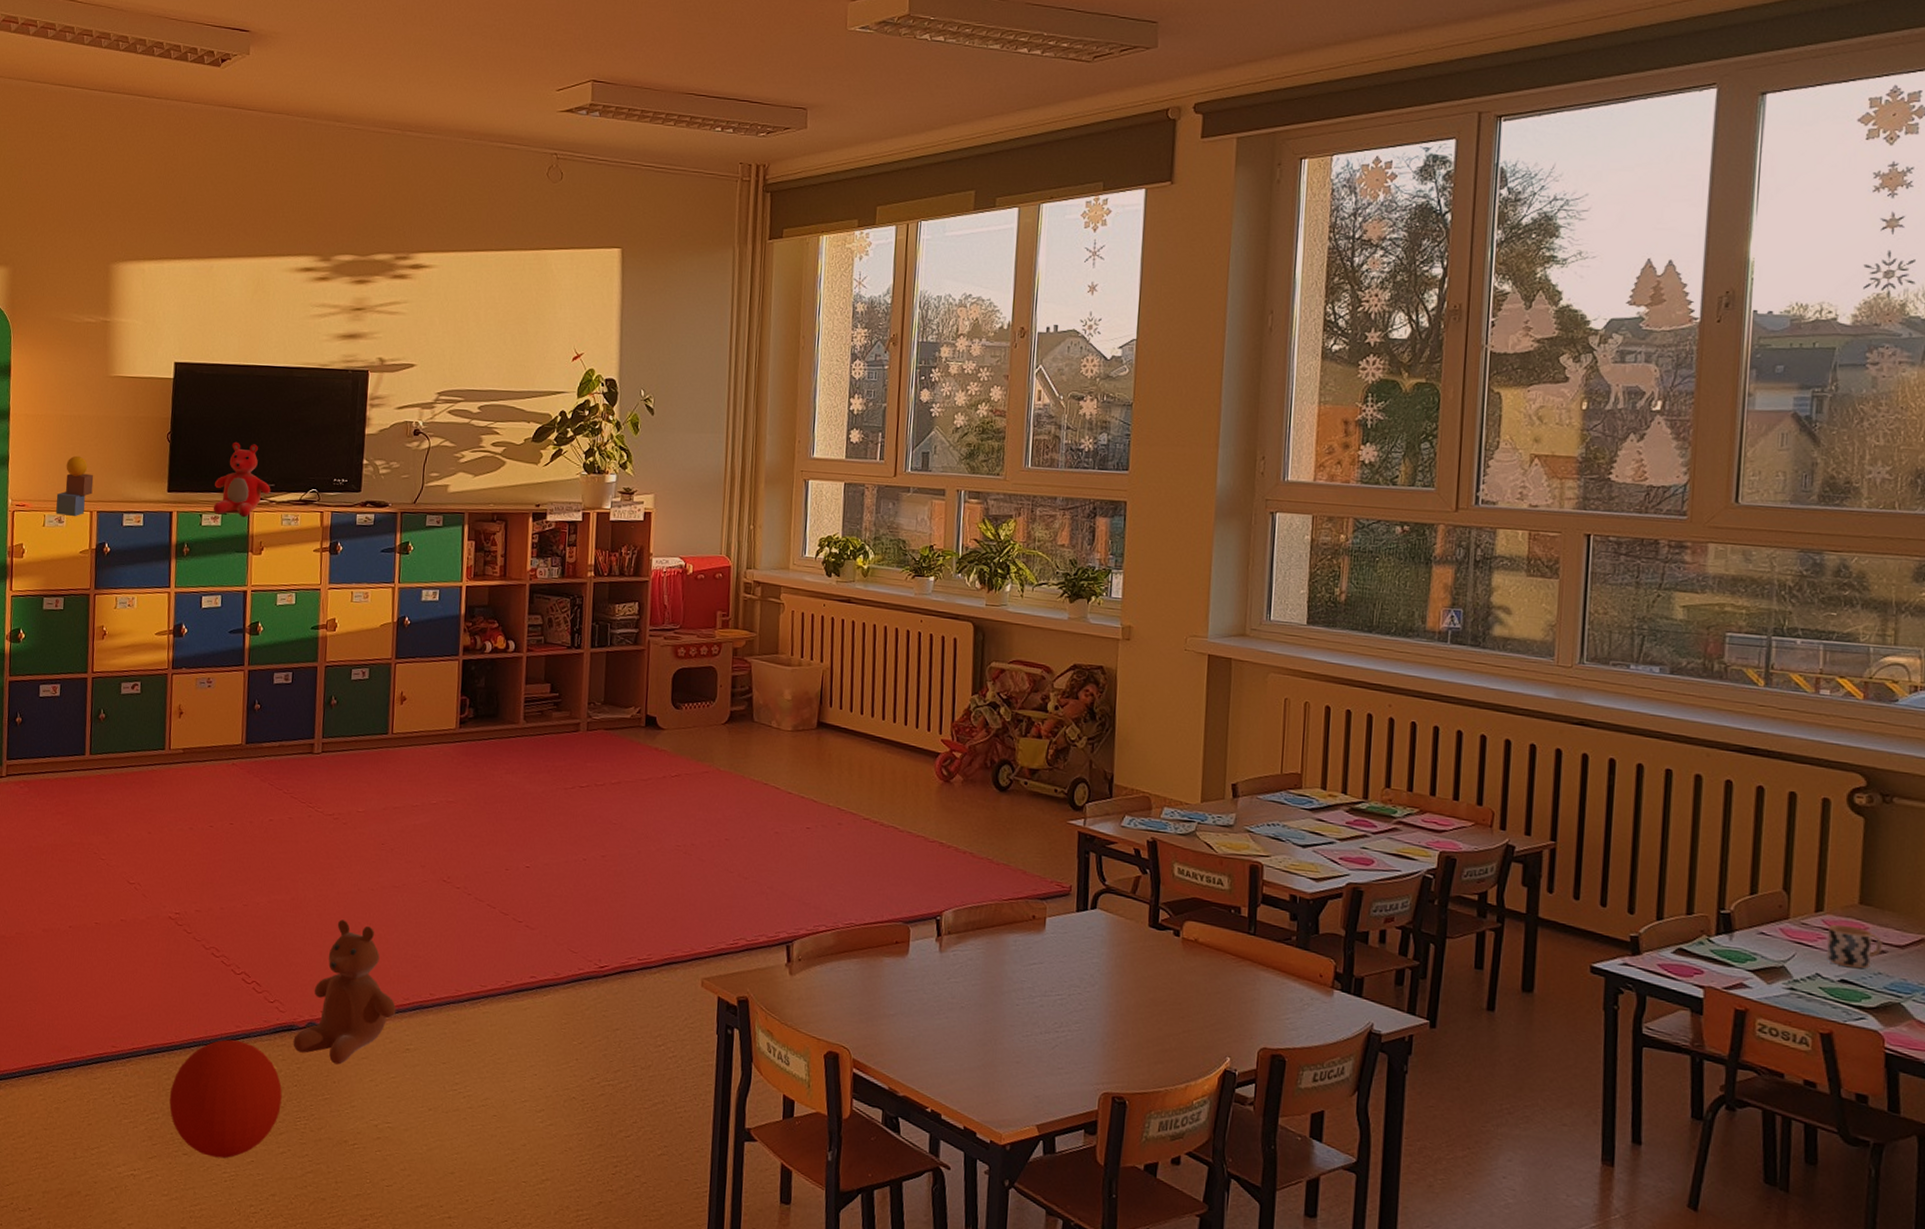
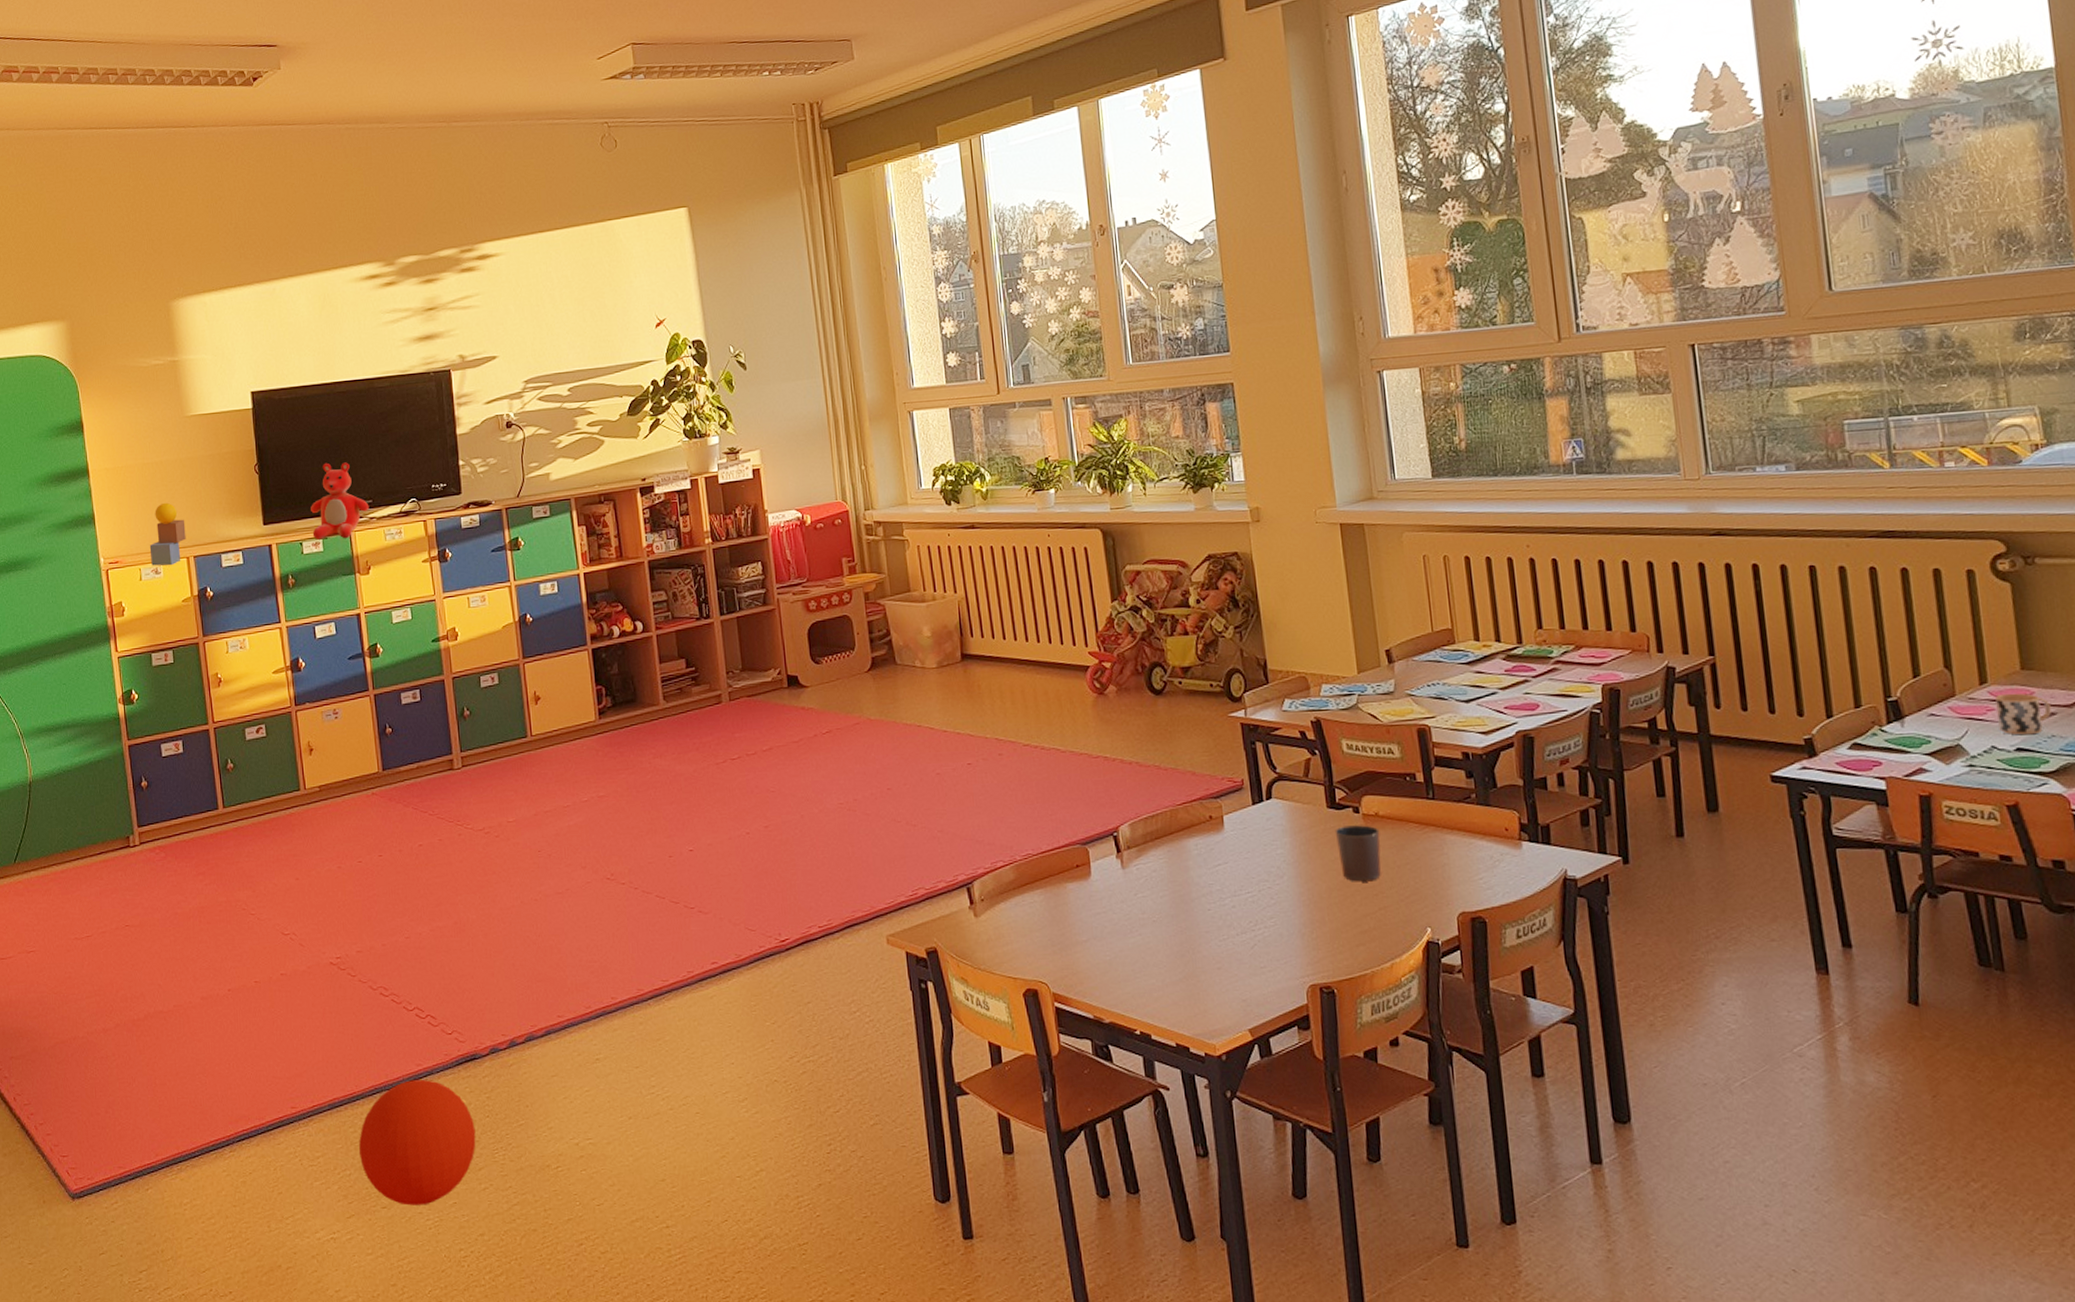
teddy bear: present [293,919,397,1065] -> none [478,936,580,1087]
cup: none [1152,946,1197,1004] -> present [1334,825,1381,882]

